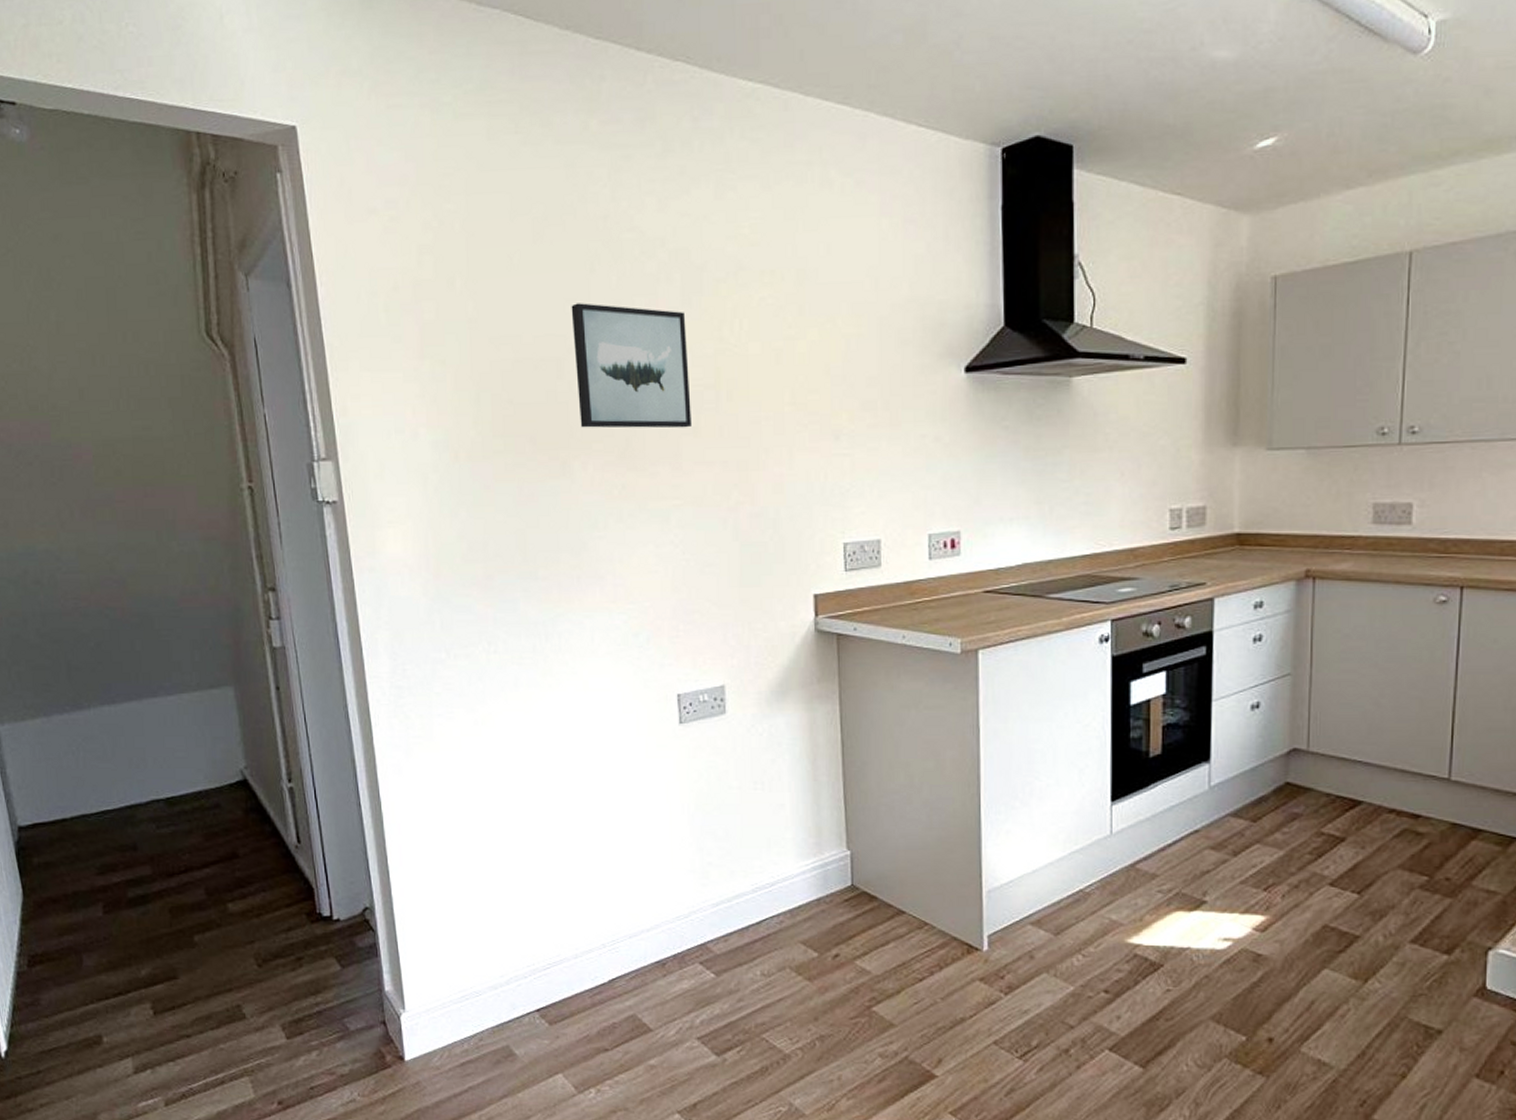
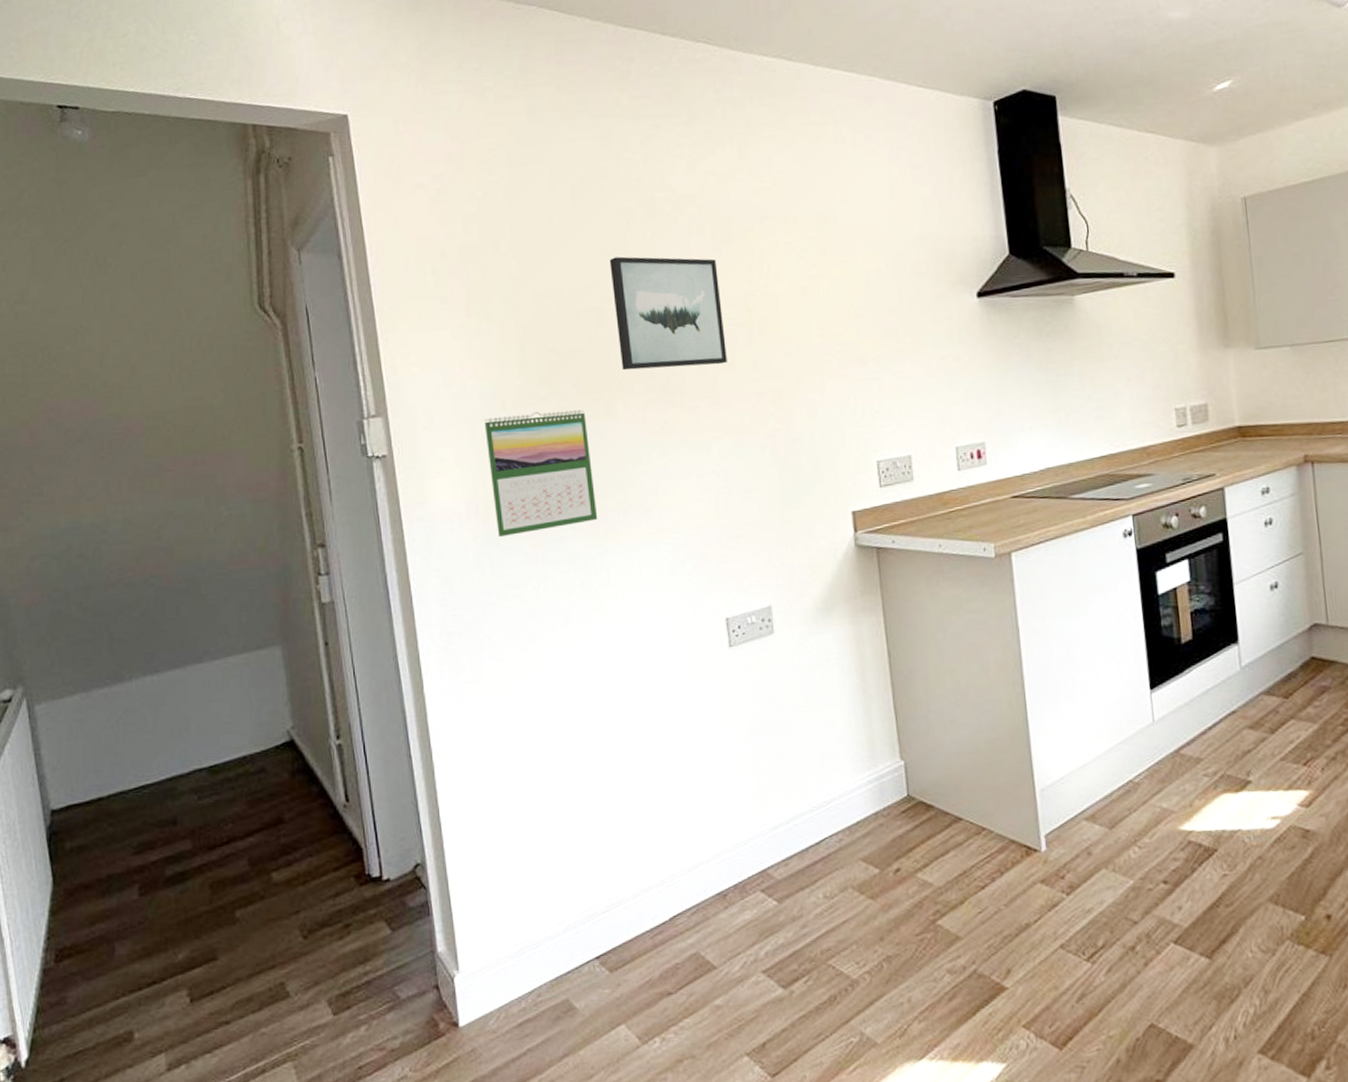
calendar: none [436,465,551,595] -> present [484,409,598,538]

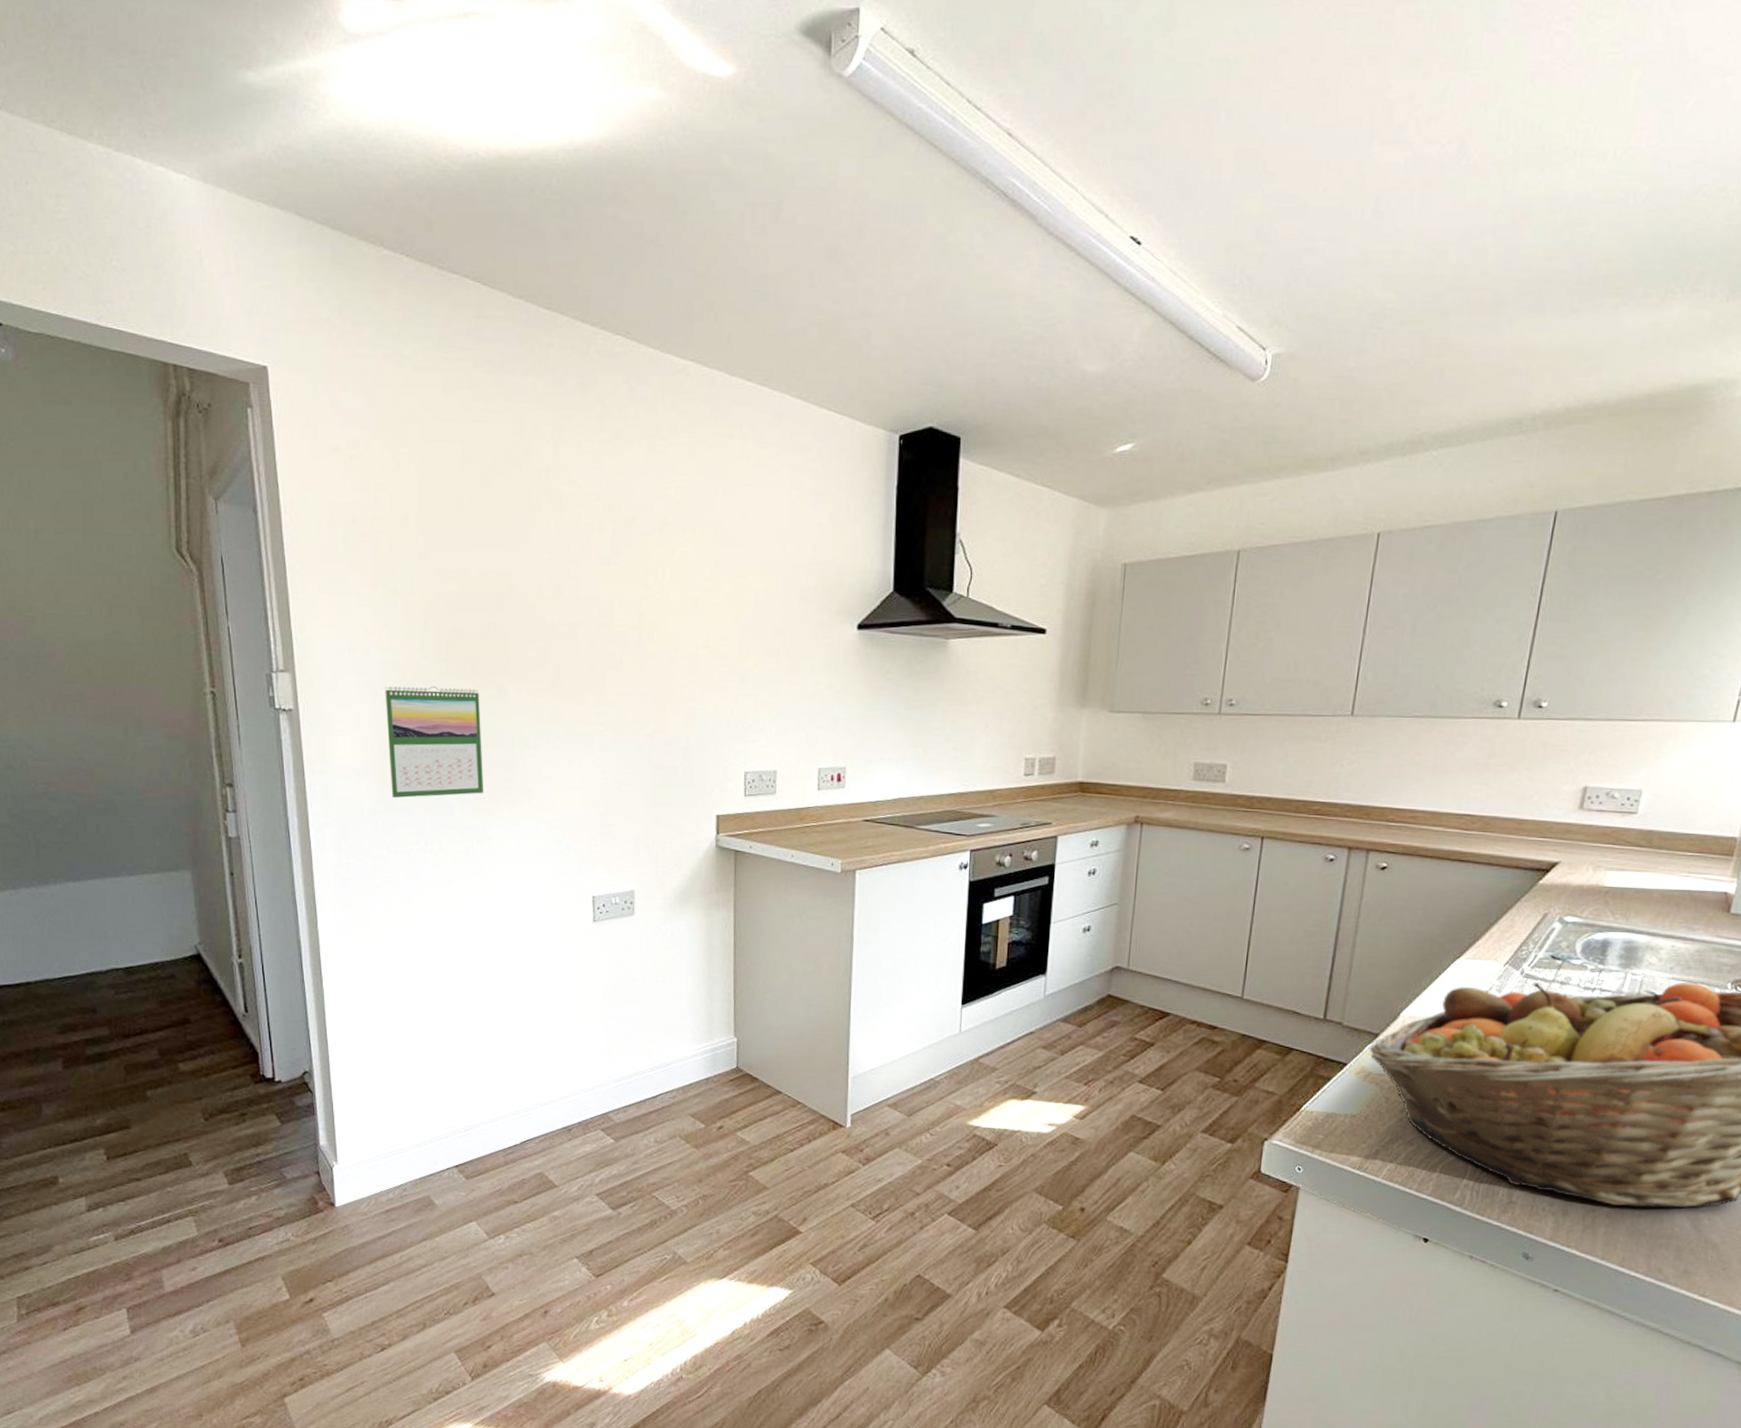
wall art: present [609,256,727,371] -> none [513,545,616,663]

